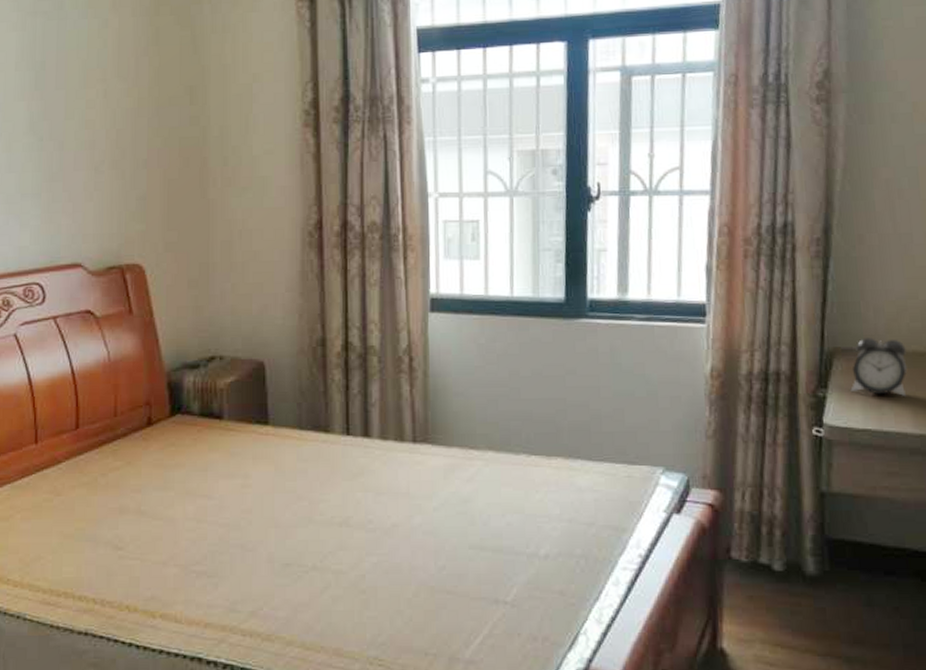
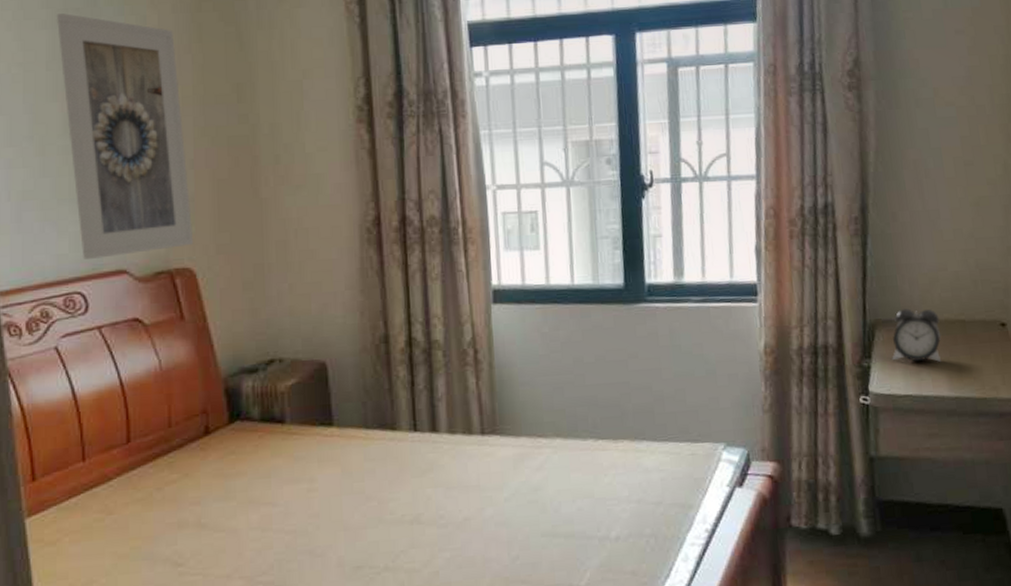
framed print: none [26,16,144,252] -> present [57,13,194,259]

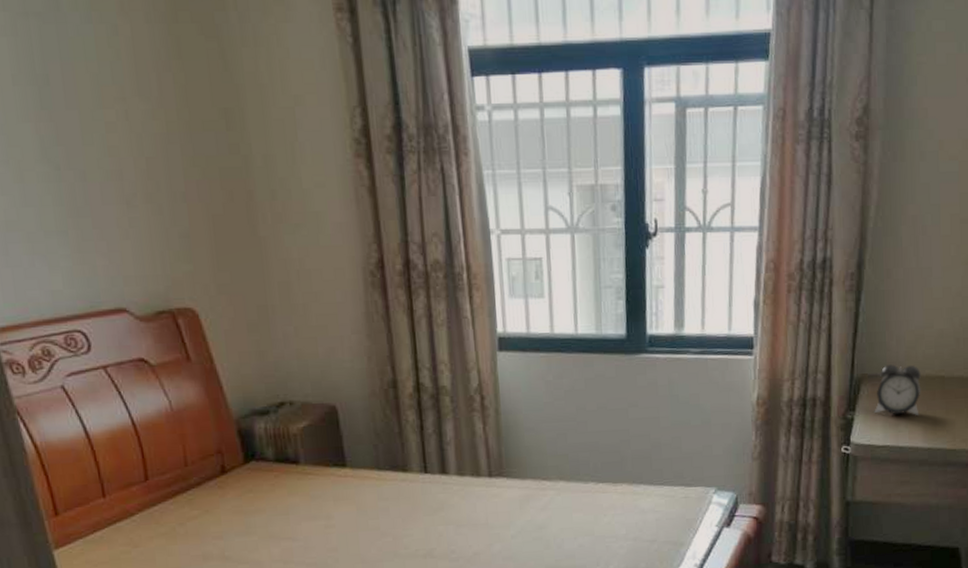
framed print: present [57,13,194,259] -> none [17,18,194,296]

